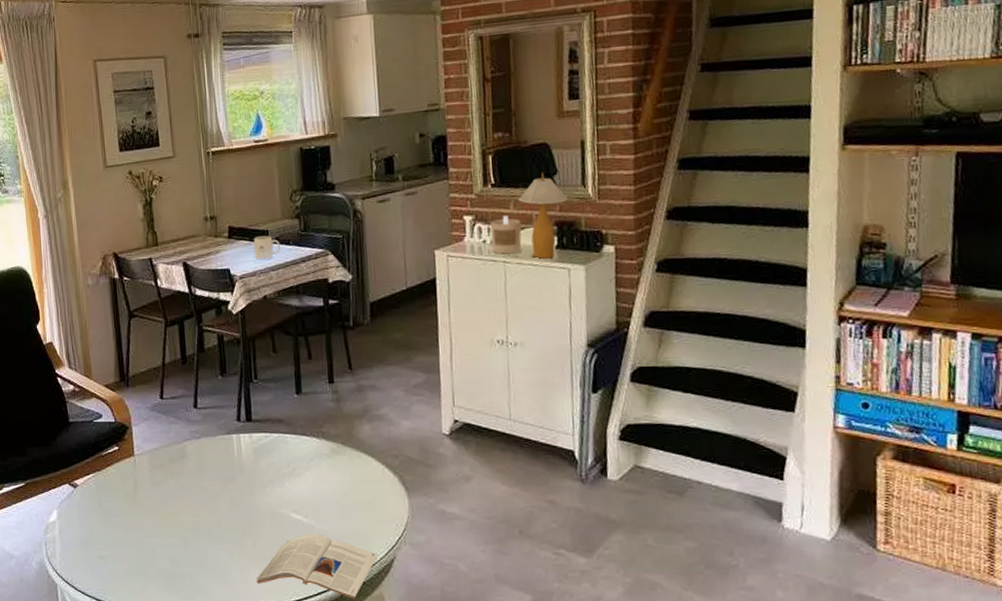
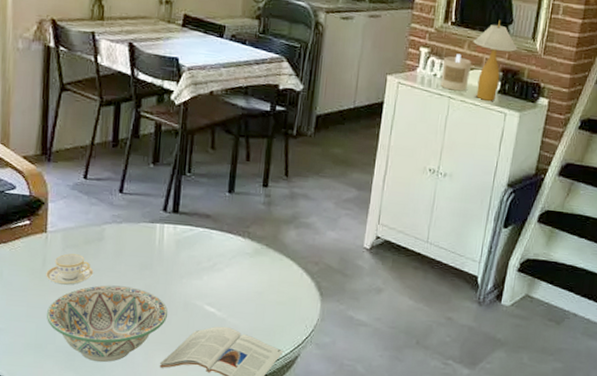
teacup: none [139,474,181,506] -> present [46,253,94,285]
decorative bowl: none [143,502,257,581] -> present [46,285,169,362]
mug: present [253,235,281,261] -> none [206,29,236,56]

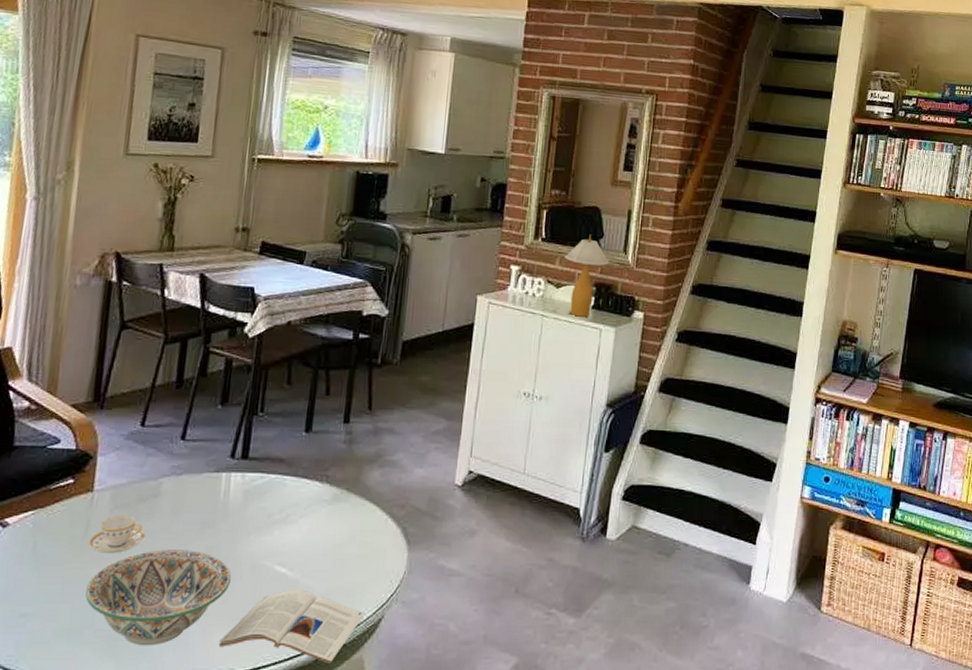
candle: present [440,53,472,92] -> none [532,270,564,309]

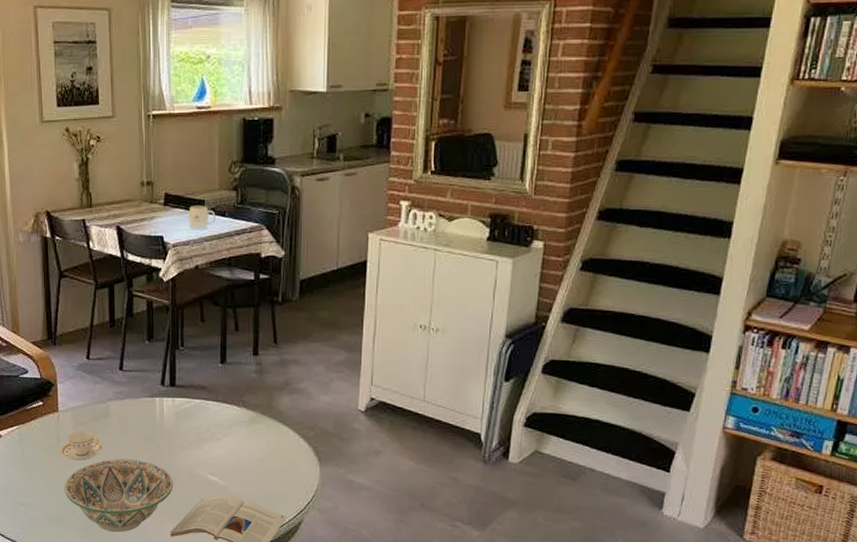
mug: none [285,256,317,284] -> present [188,205,216,230]
table lamp: present [565,234,609,317] -> none [456,163,505,249]

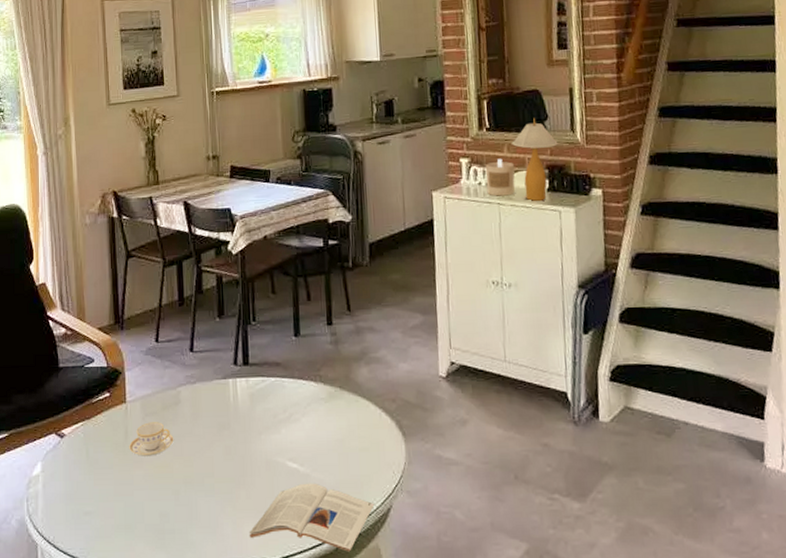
decorative bowl: present [64,459,174,532] -> none [132,450,252,537]
mug: present [188,205,216,230] -> none [255,175,282,201]
candle: none [424,203,457,242] -> present [485,158,516,197]
table lamp: none [456,163,505,249] -> present [512,117,558,201]

